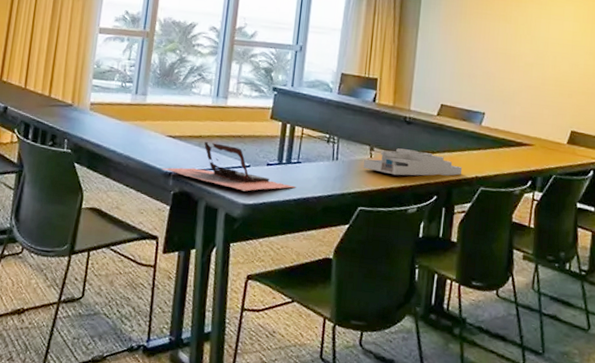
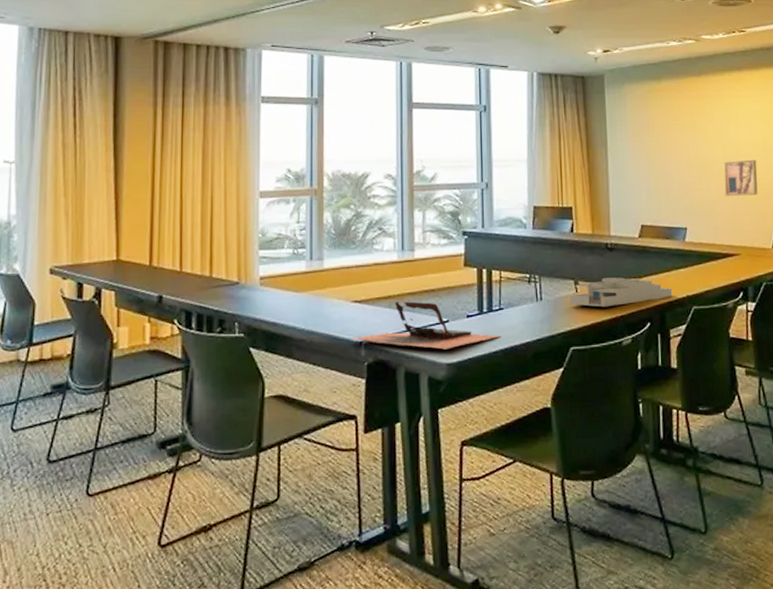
wall art: none [527,55,564,91] -> present [724,159,758,197]

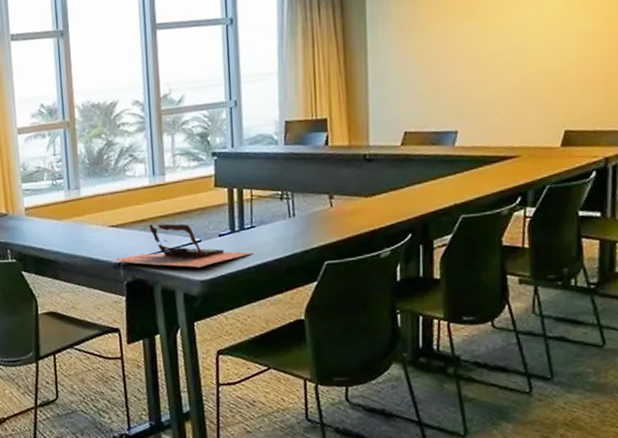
desk organizer: present [569,277,673,308] -> none [323,188,438,221]
wall art: present [724,159,758,197] -> none [505,46,548,93]

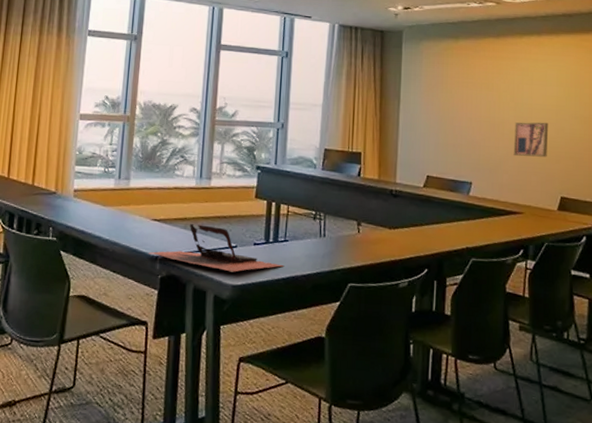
wall art: none [505,46,548,93] -> present [513,122,549,157]

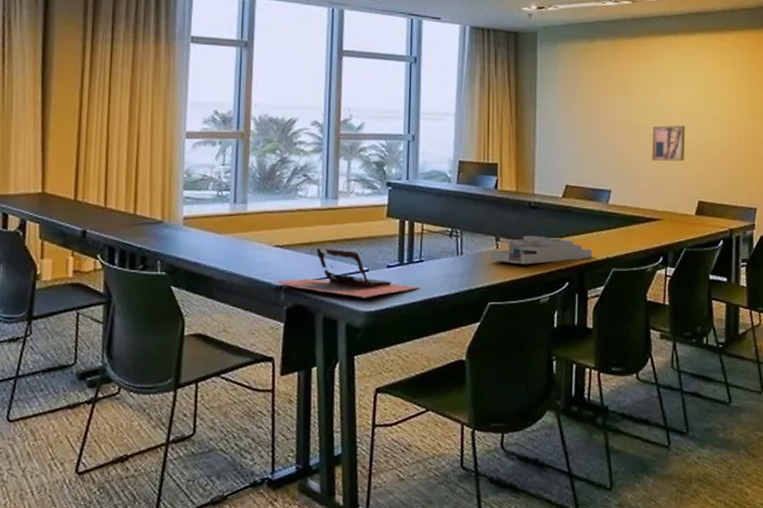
desk organizer: none [351,222,452,250] -> present [489,236,593,265]

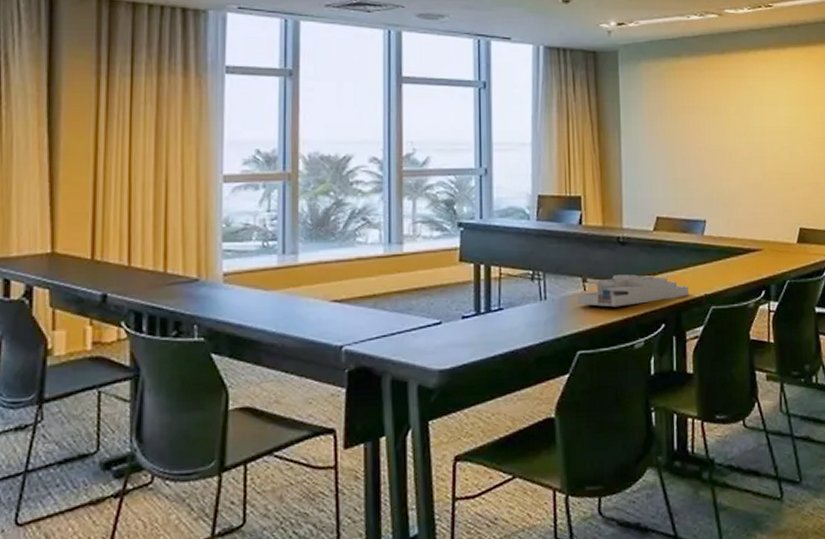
laptop: present [271,249,420,298] -> none [329,301,500,355]
wall art: present [651,125,686,162] -> none [747,146,783,187]

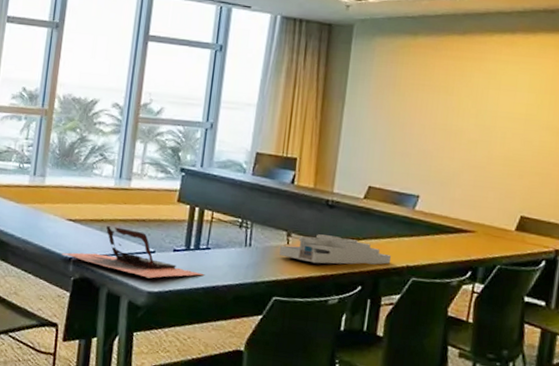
laptop: none [329,301,500,355] -> present [61,226,204,279]

